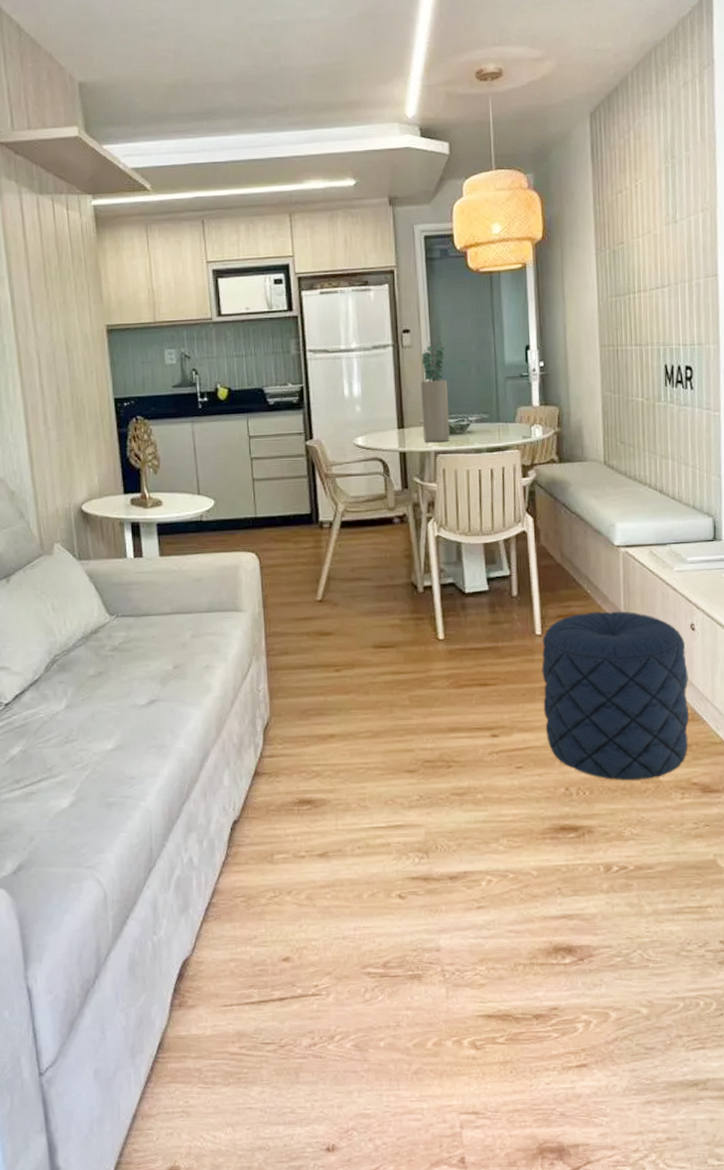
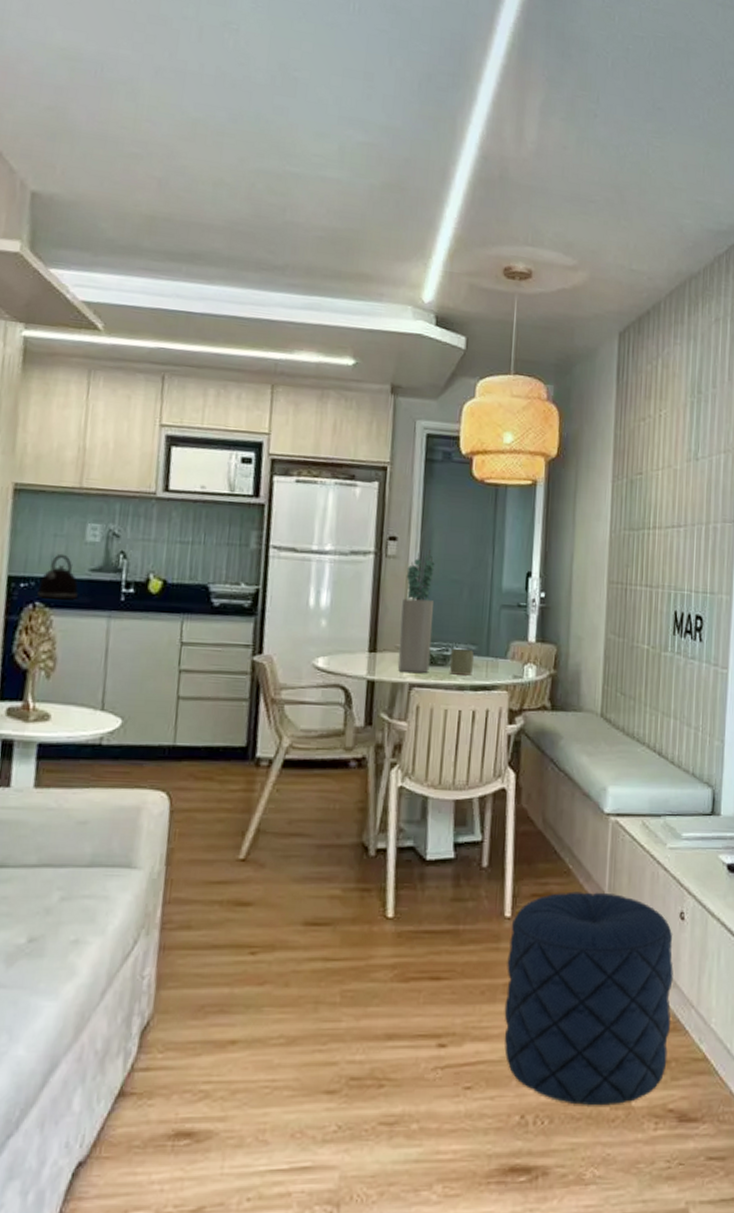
kettle: none [137,376,168,413] -> present [37,553,79,601]
mug: none [466,418,488,440] -> present [449,648,475,676]

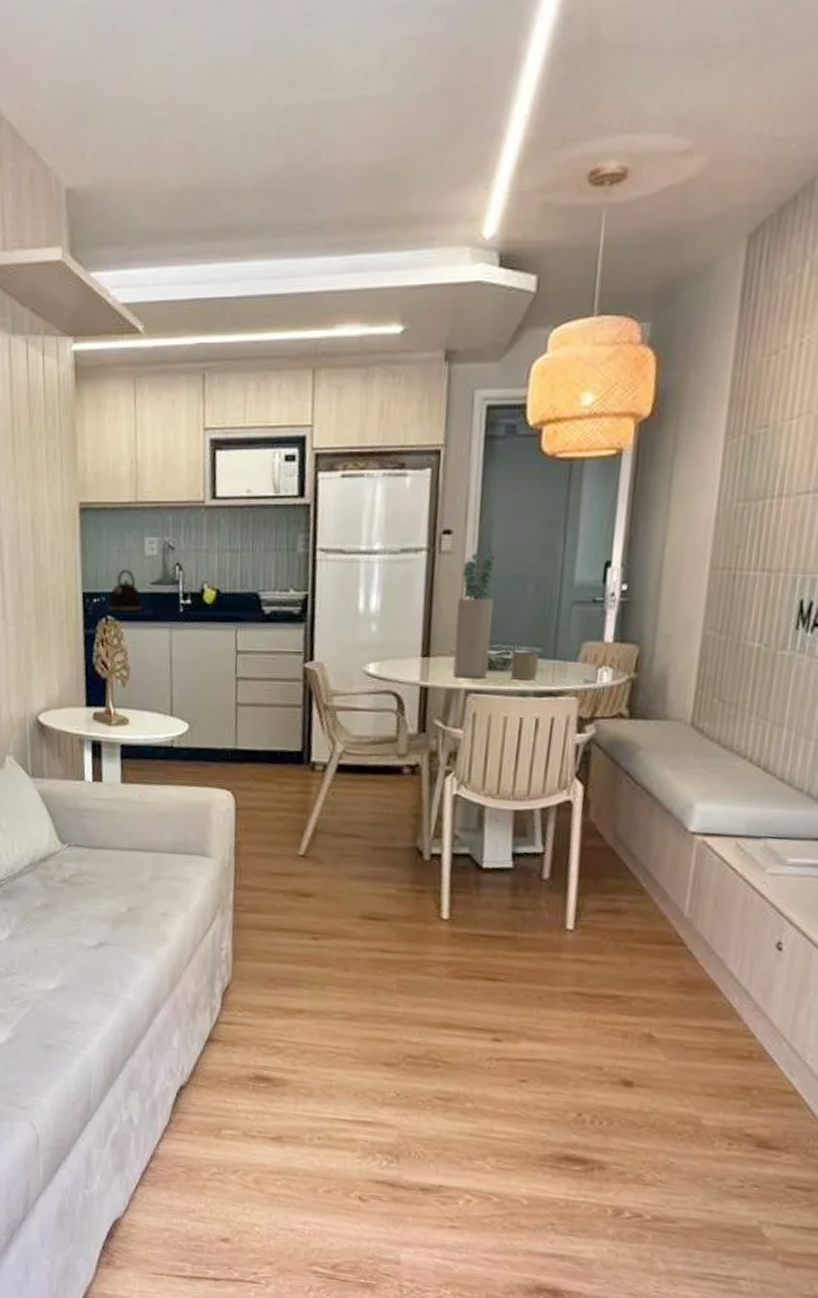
pouf: present [504,891,673,1105] -> none [562,910,765,1120]

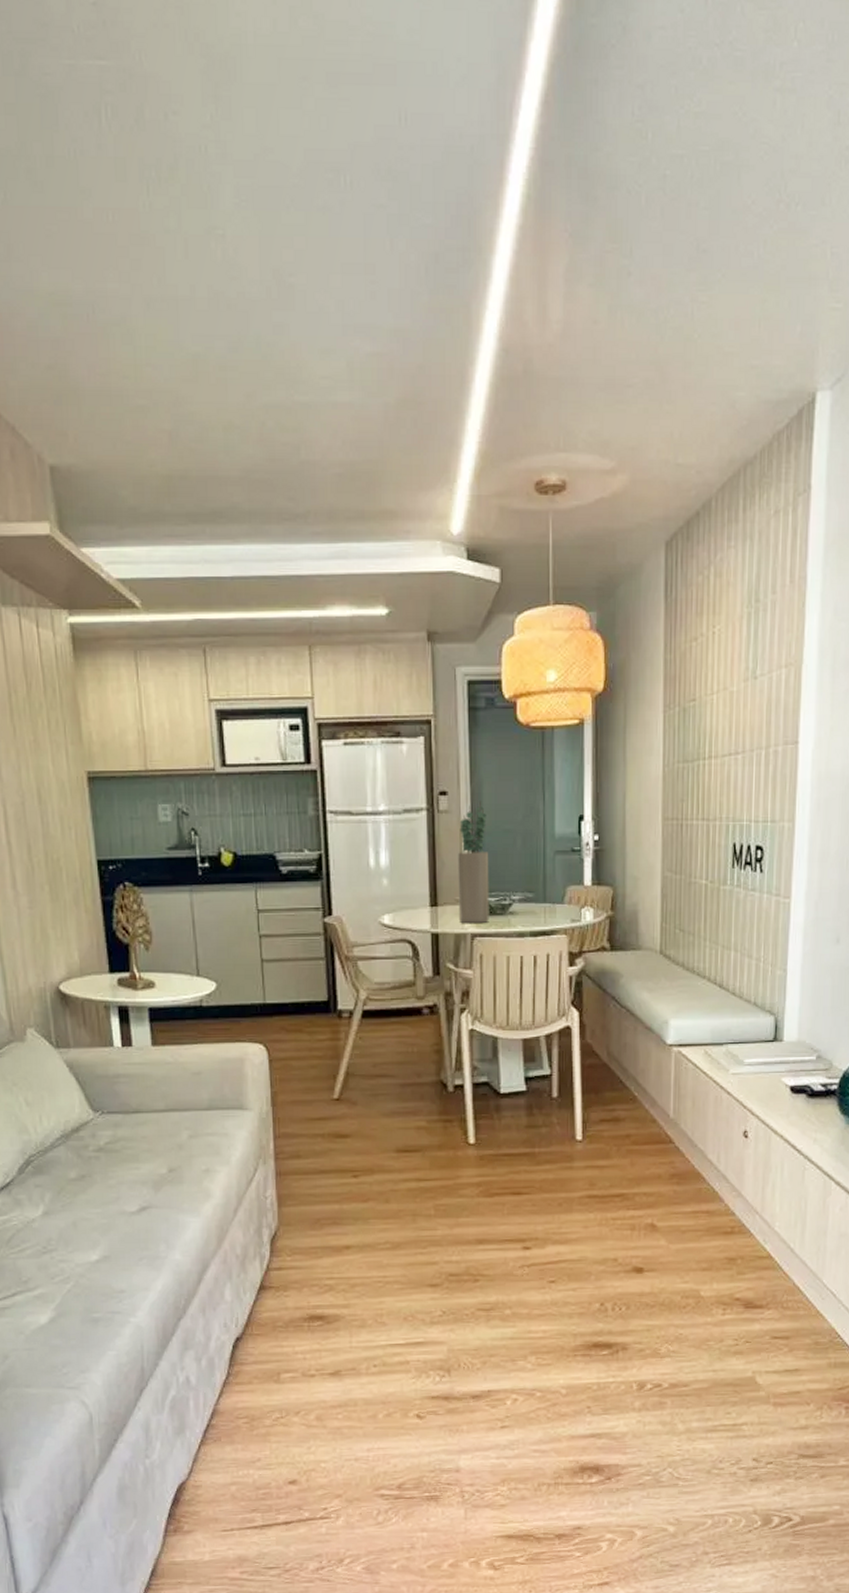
kettle: present [108,568,143,614] -> none [125,835,161,880]
mug: present [510,651,539,681] -> none [508,897,532,922]

